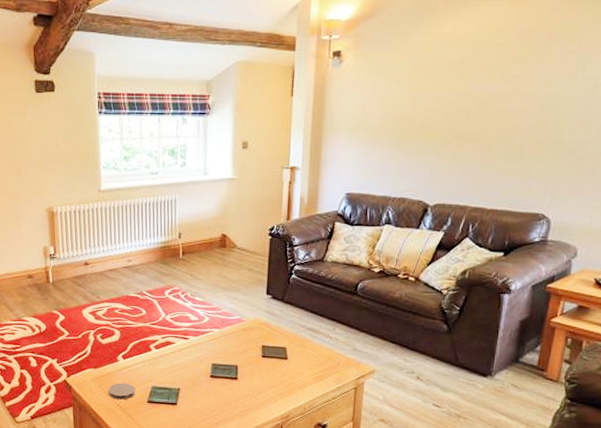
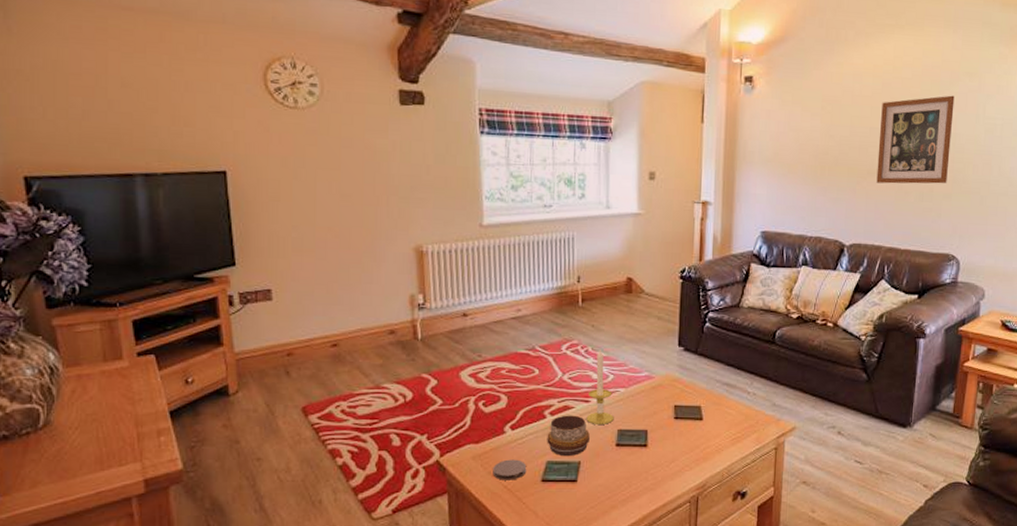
decorative bowl: none [152,349,188,383] -> present [547,415,590,456]
candle: none [185,295,209,359] -> present [586,349,614,424]
wall art: none [463,57,552,147] -> present [876,95,955,184]

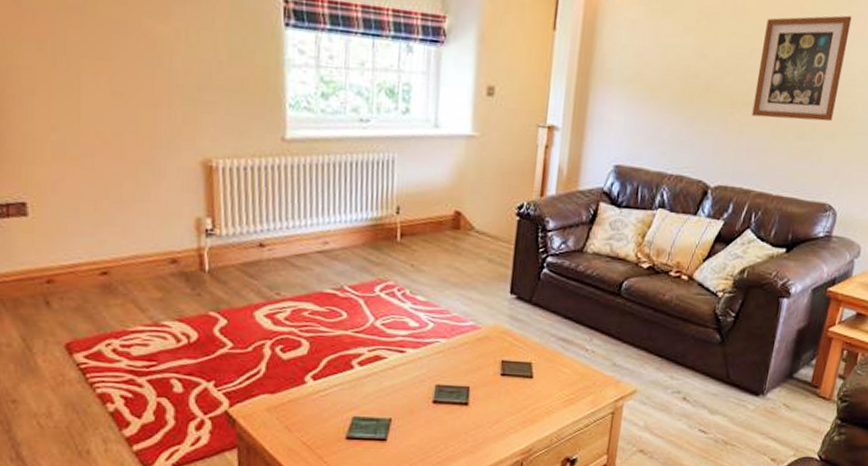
coaster: present [493,459,527,480] -> none [290,413,330,437]
decorative bowl: present [547,415,590,456] -> none [353,366,403,412]
candle: present [586,349,614,424] -> none [400,293,432,379]

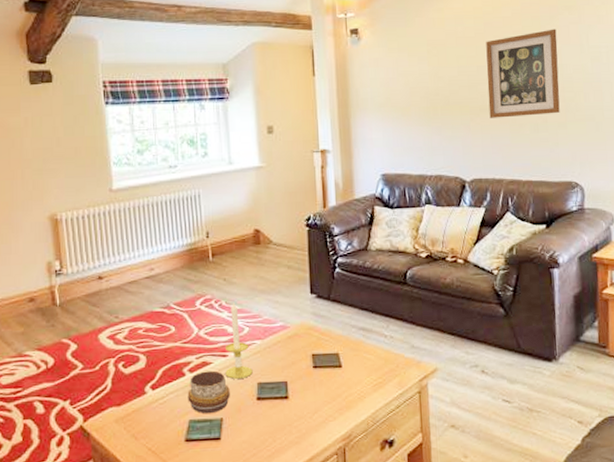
decorative bowl: none [353,366,403,412] -> present [187,370,230,413]
candle: none [400,293,432,379] -> present [225,302,253,379]

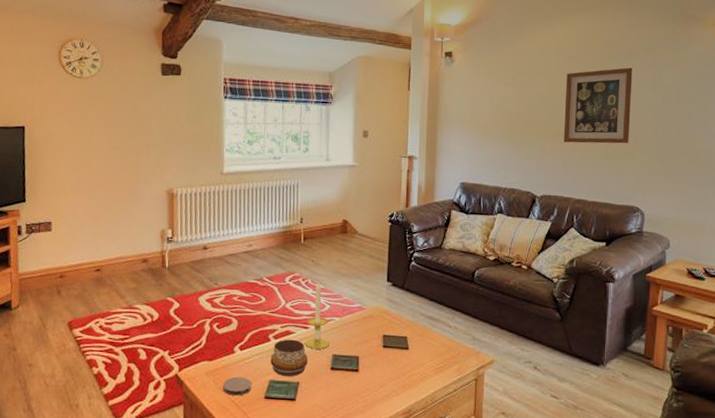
coaster: none [136,420,170,443] -> present [222,376,252,396]

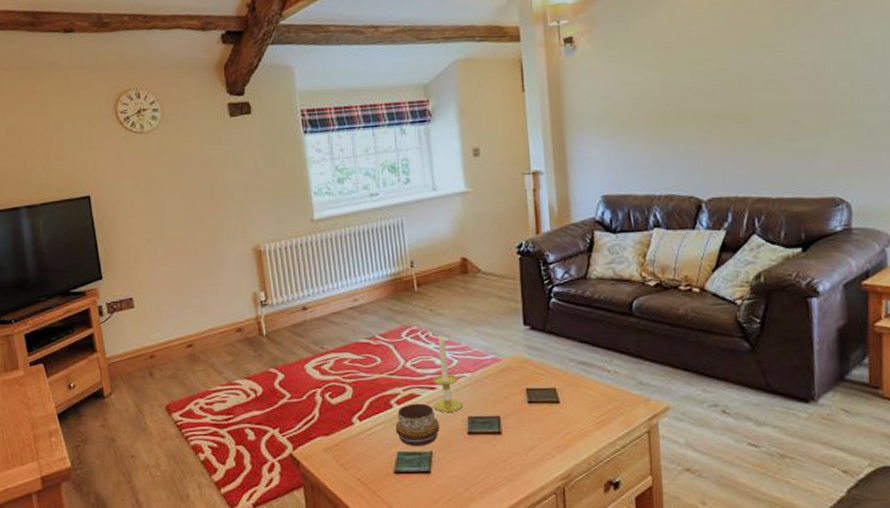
coaster: present [222,376,252,396] -> none [344,451,378,473]
wall art: present [563,67,633,144] -> none [726,20,820,129]

